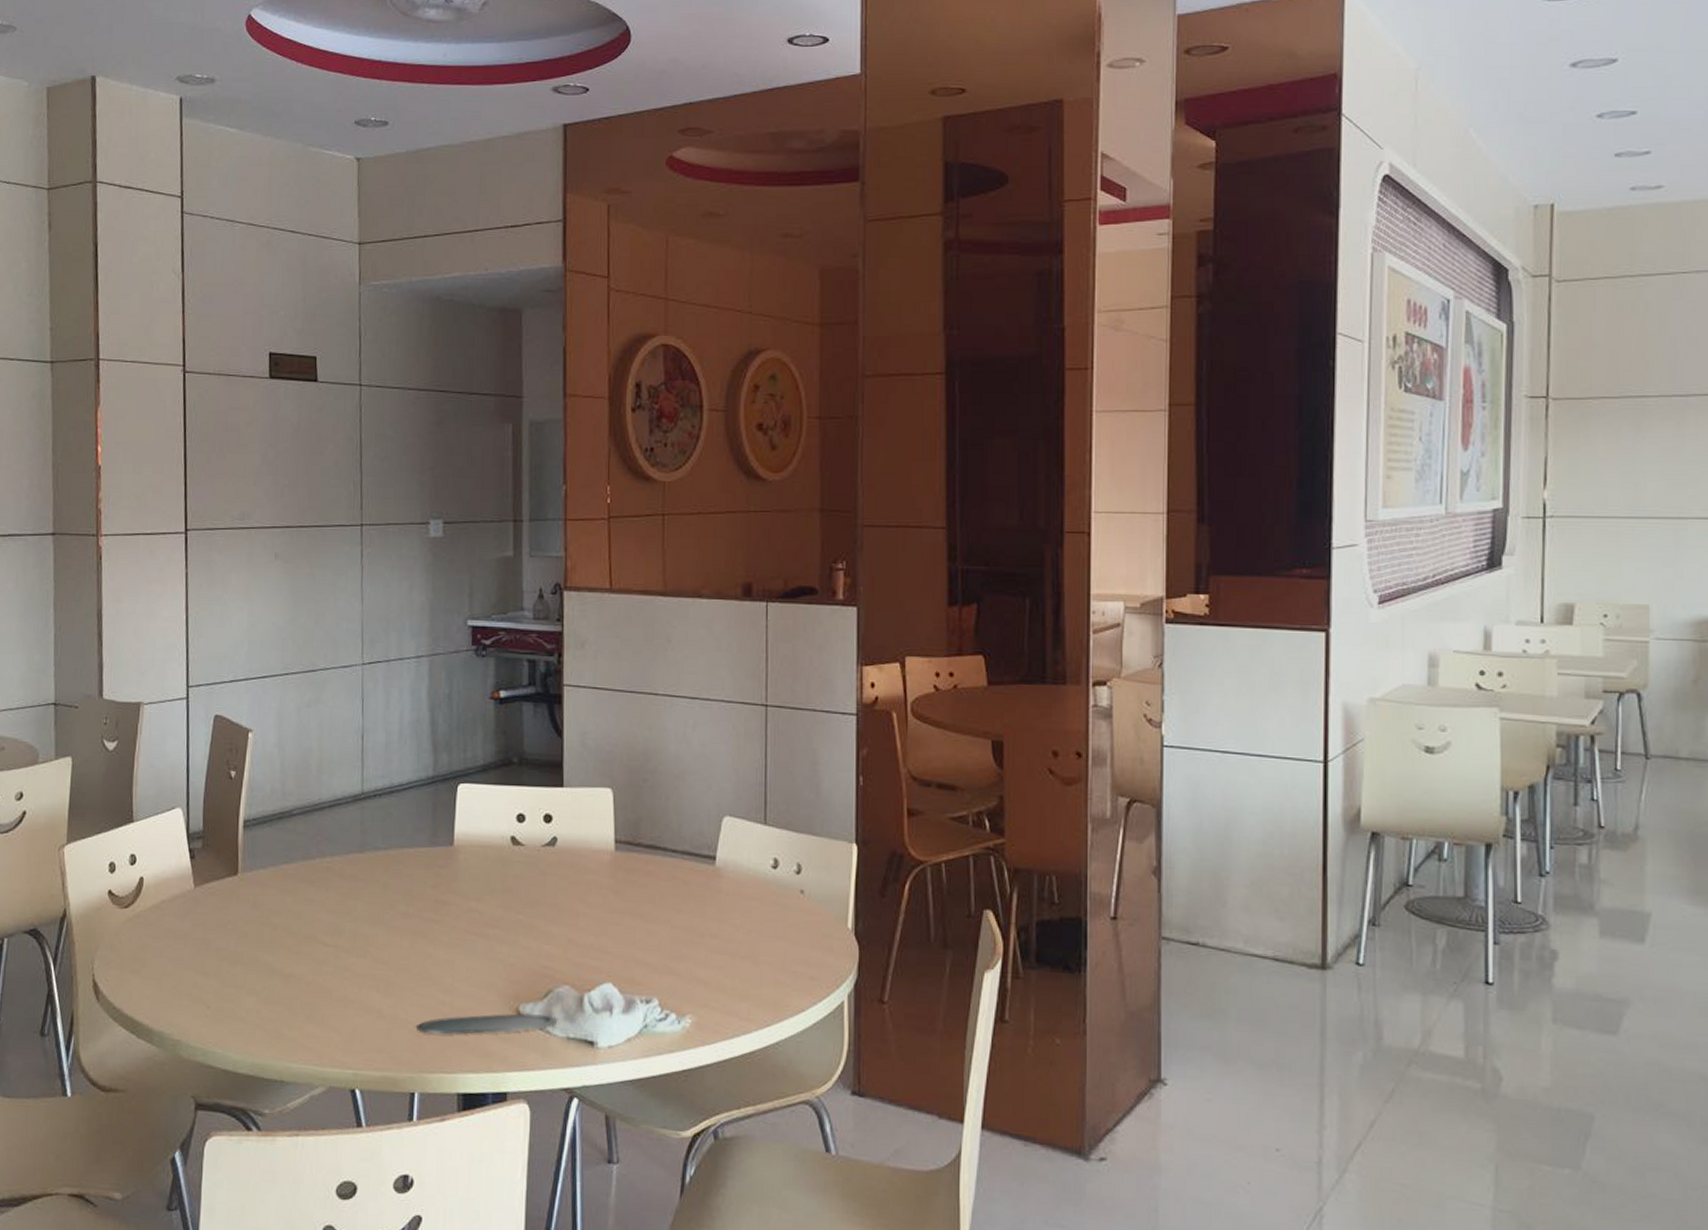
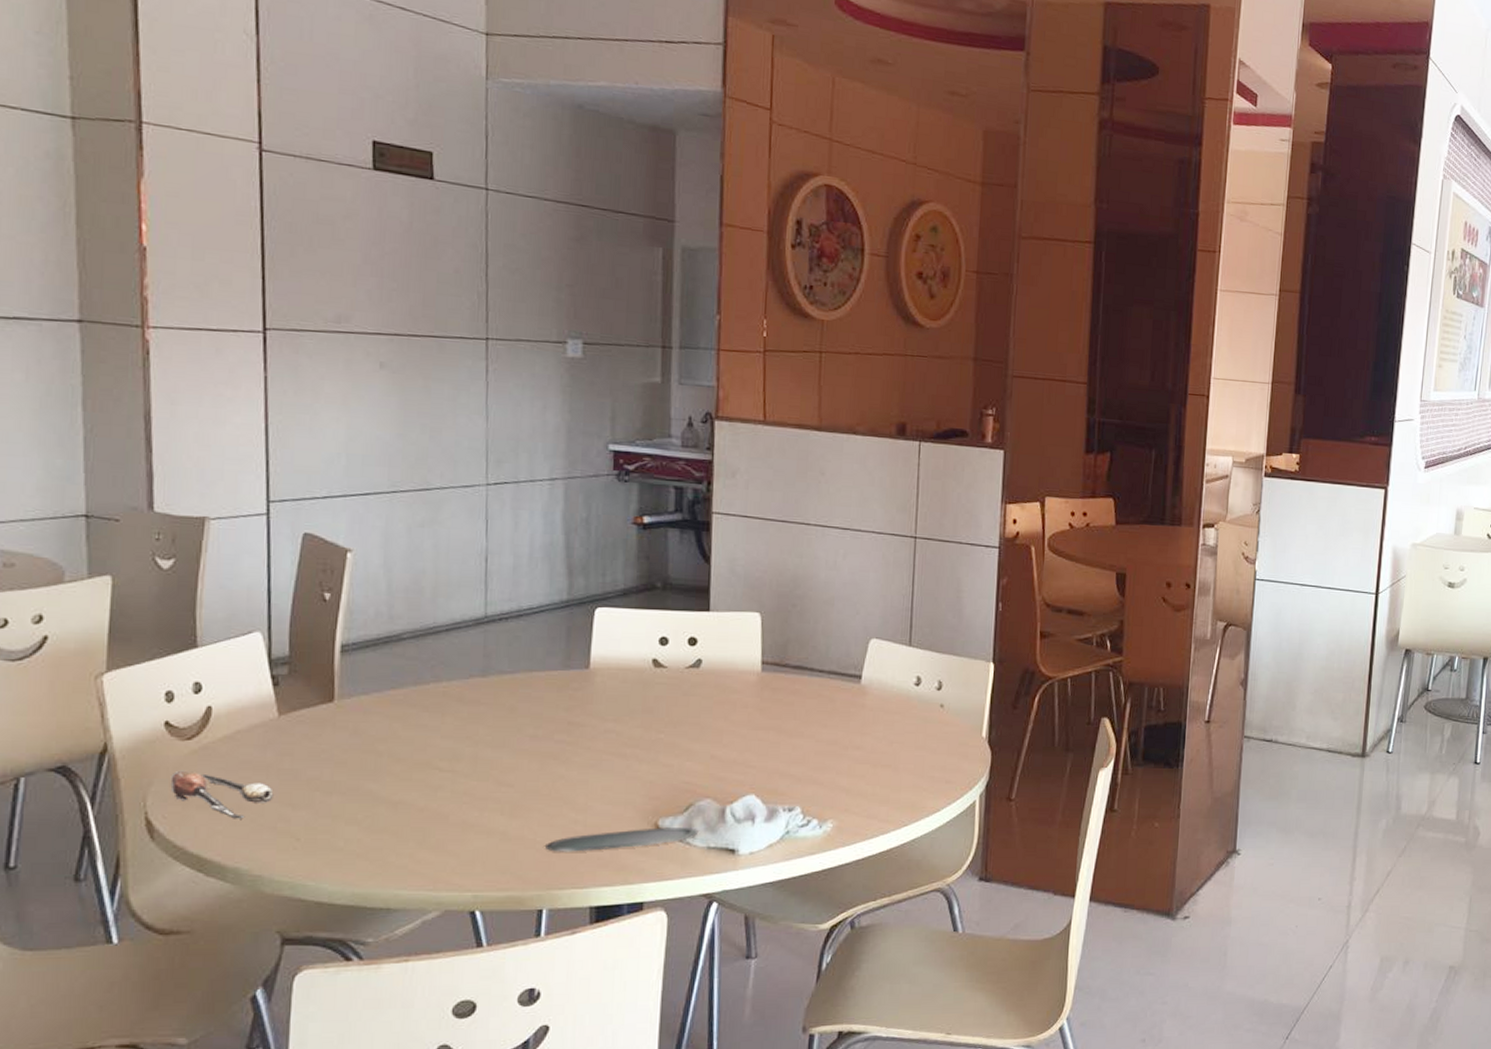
spoon: none [112,936,190,985] -> present [170,770,274,819]

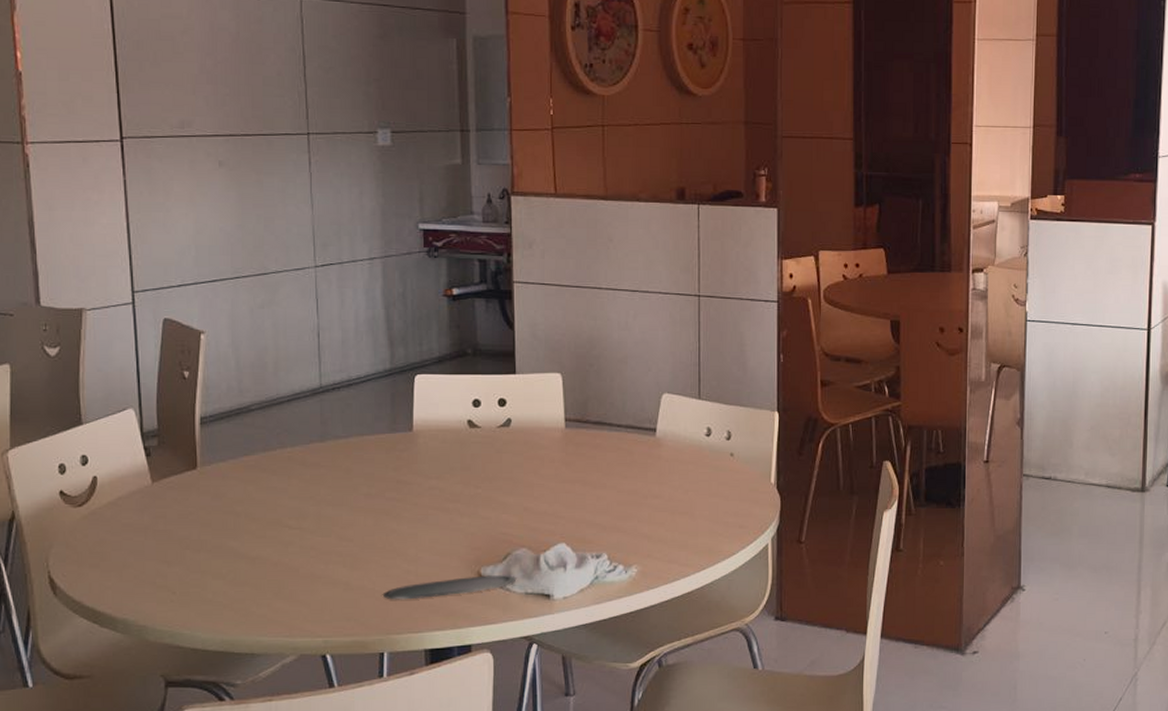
spoon: present [170,770,274,819] -> none [67,533,152,576]

